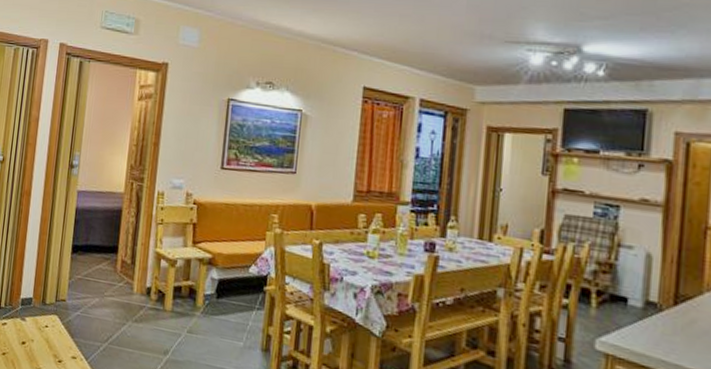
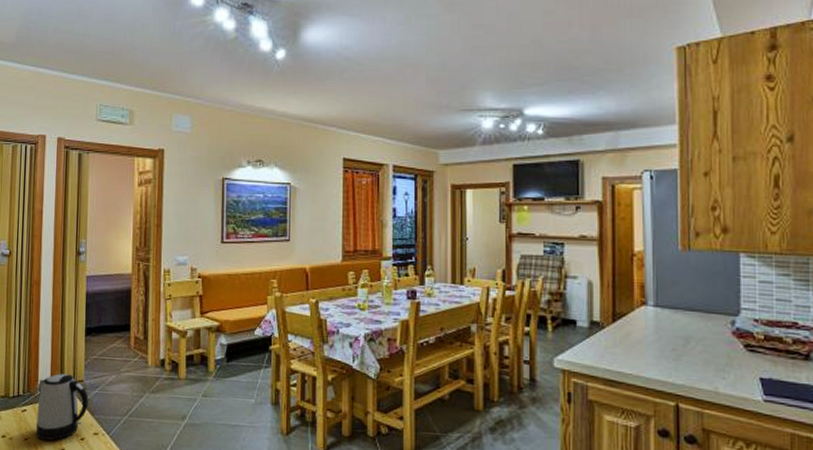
kettle: none [14,289,70,359] -> present [35,374,89,441]

